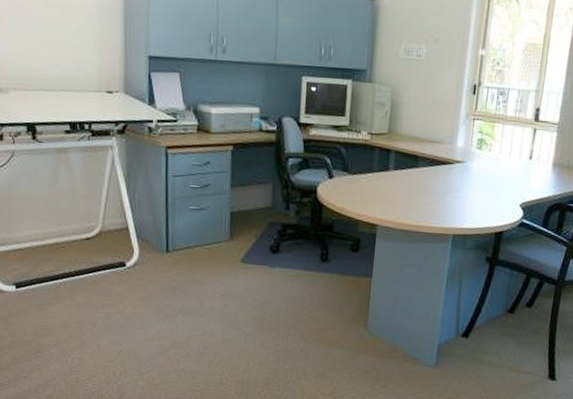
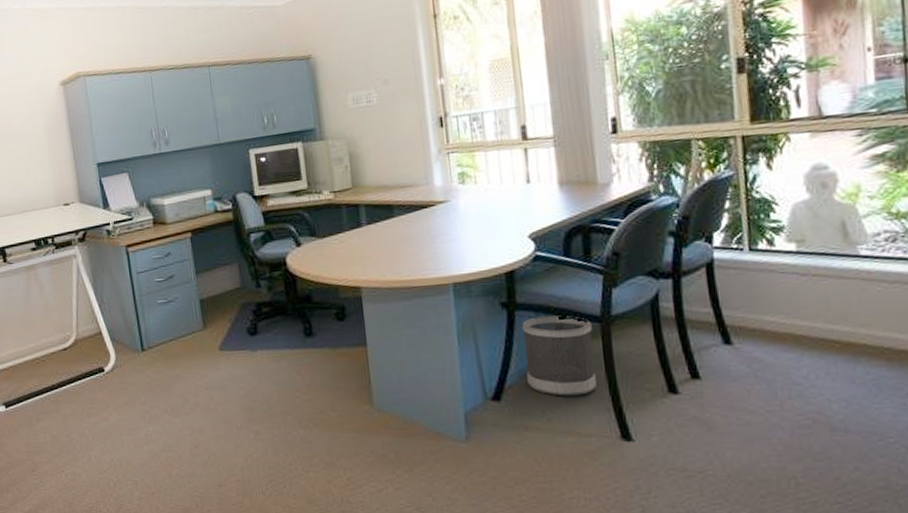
wastebasket: none [491,273,549,341] -> present [521,315,597,396]

